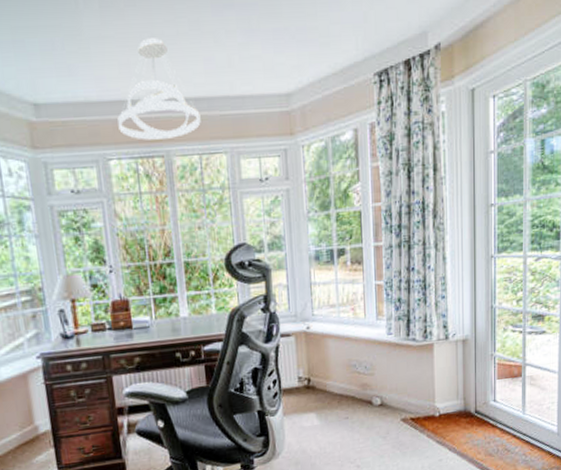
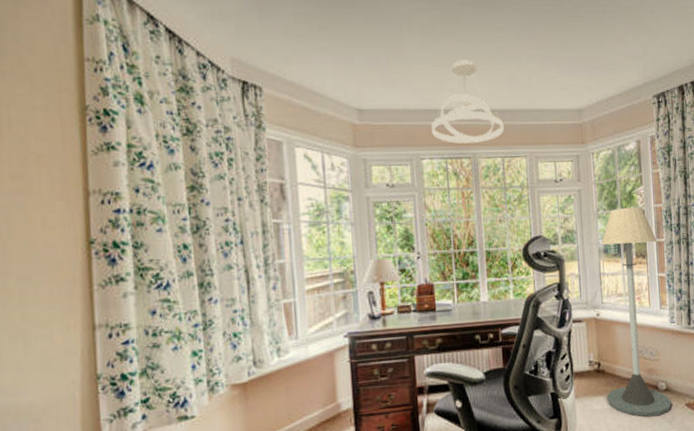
floor lamp: none [312,207,386,433] -> present [601,207,672,417]

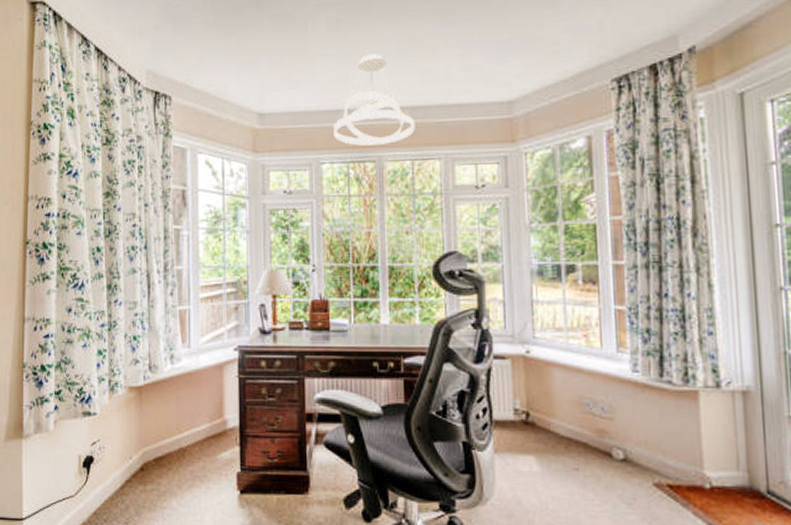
floor lamp: present [601,207,672,417] -> none [534,220,632,493]

